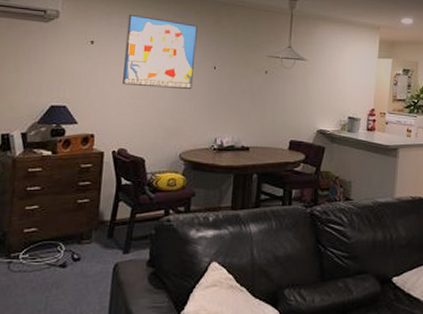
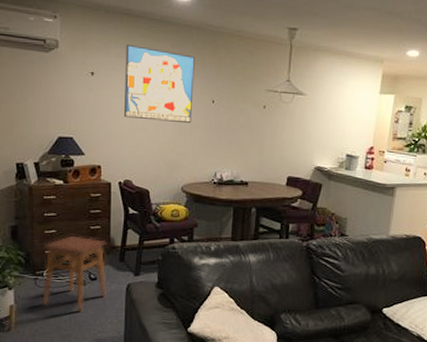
stool: none [14,211,95,298] -> present [42,235,107,312]

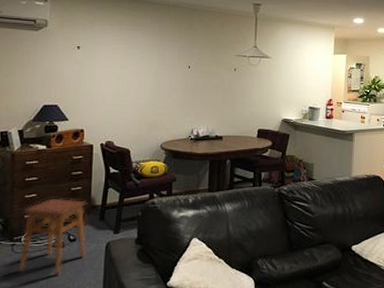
wall art: present [124,44,195,124] -> none [107,21,172,88]

